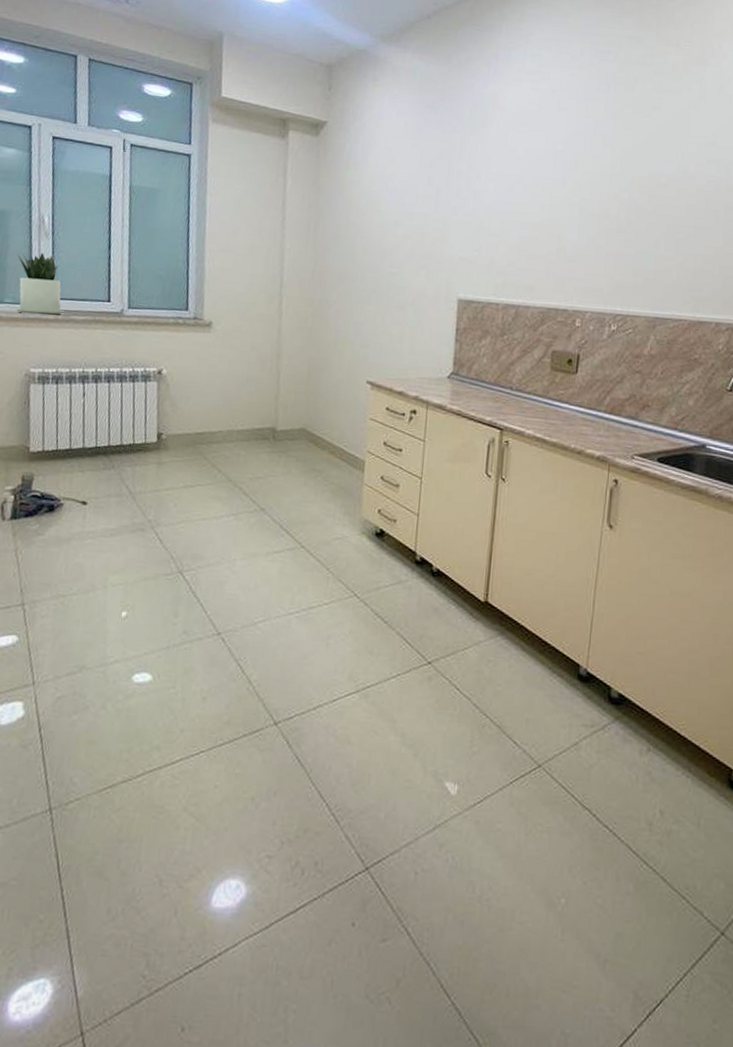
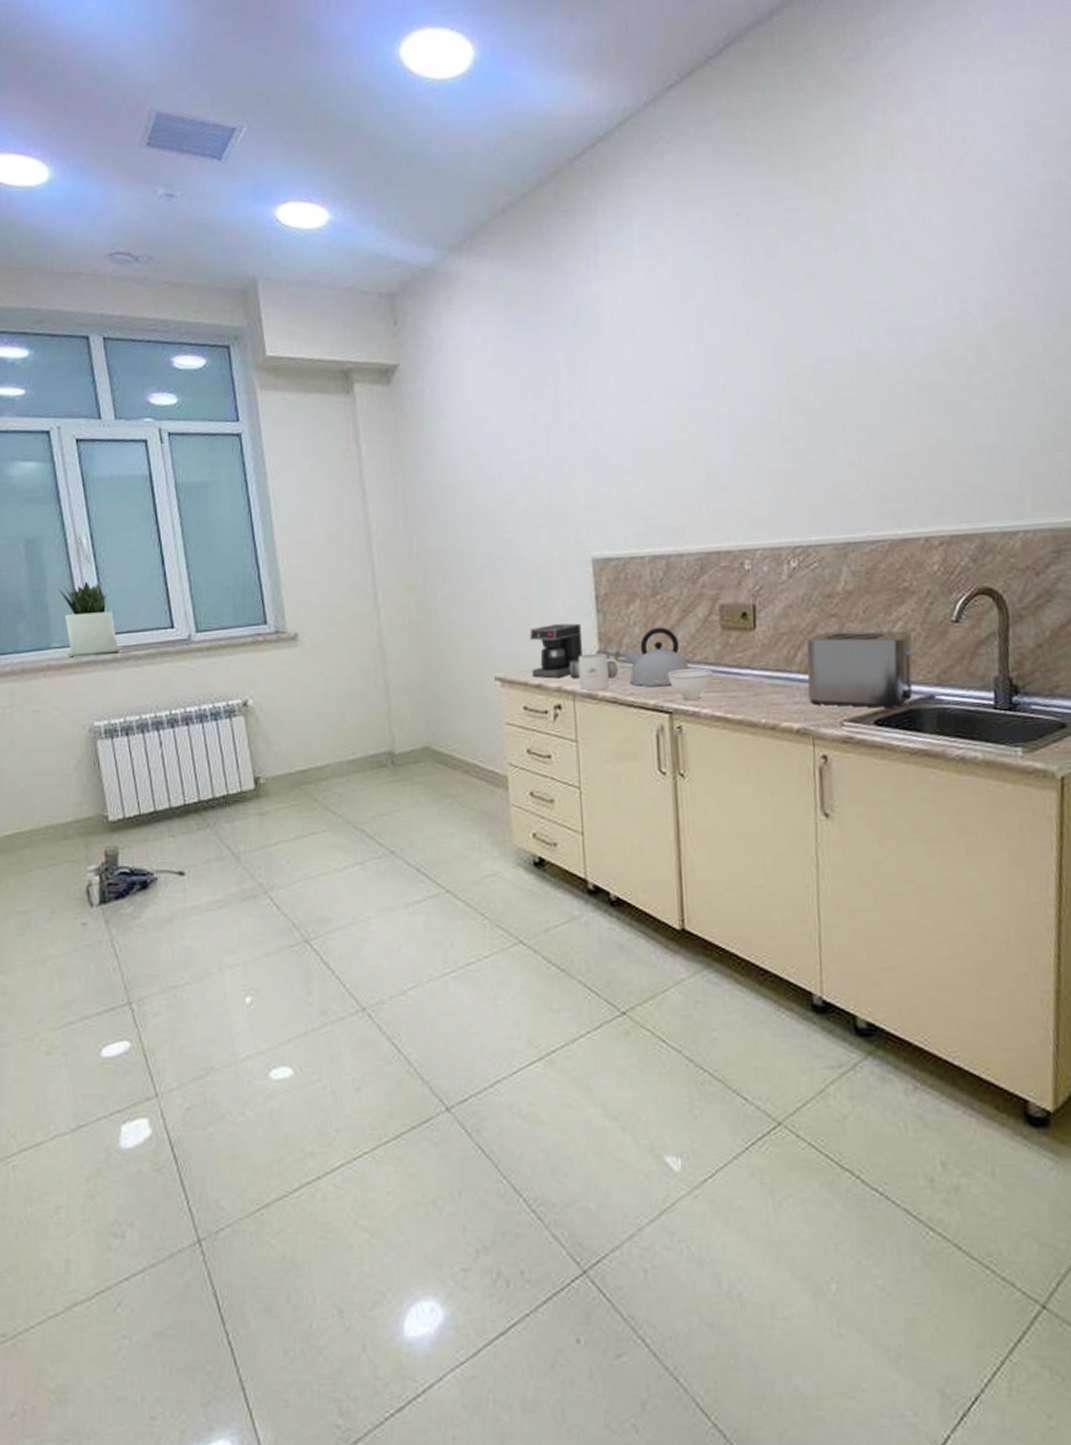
coffee maker: none [396,345,469,396] -> present [529,623,620,679]
mug: none [433,373,468,404] -> present [578,652,621,691]
kettle: none [470,360,521,408] -> present [621,627,689,687]
bowl: none [503,396,540,422] -> present [667,668,714,701]
toaster: none [609,384,697,451] -> present [806,631,916,709]

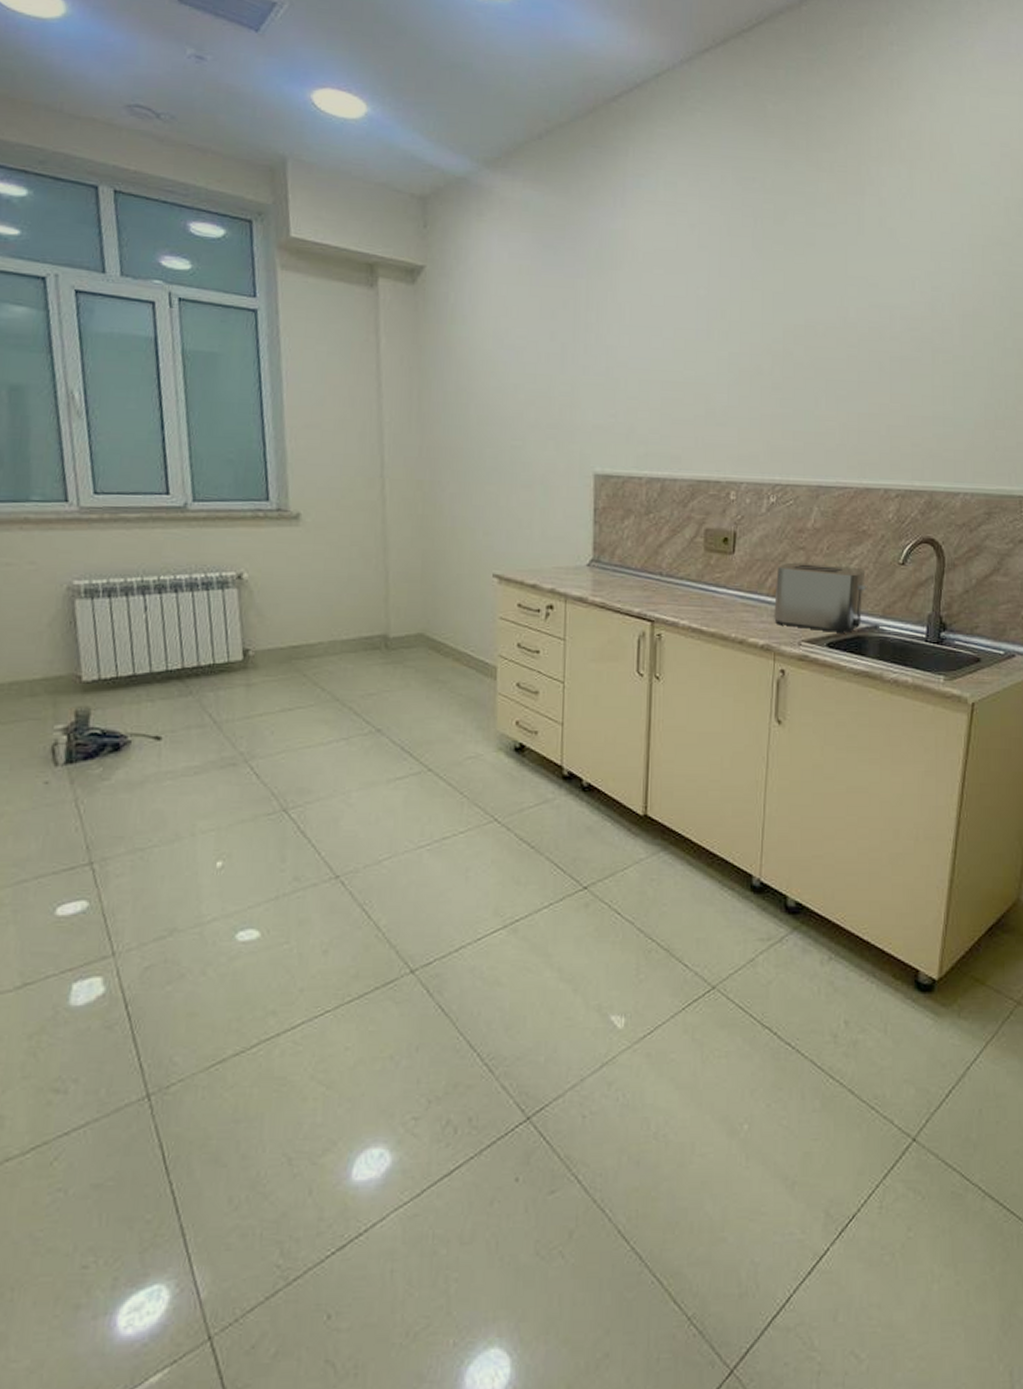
planter: present [57,581,123,658] -> none [42,437,112,514]
coffee maker: present [529,623,620,679] -> none [528,530,612,585]
mug: present [578,652,621,691] -> none [571,560,611,595]
kettle: present [621,627,689,687] -> none [613,543,673,597]
bowl: present [667,668,714,701] -> none [653,583,694,612]

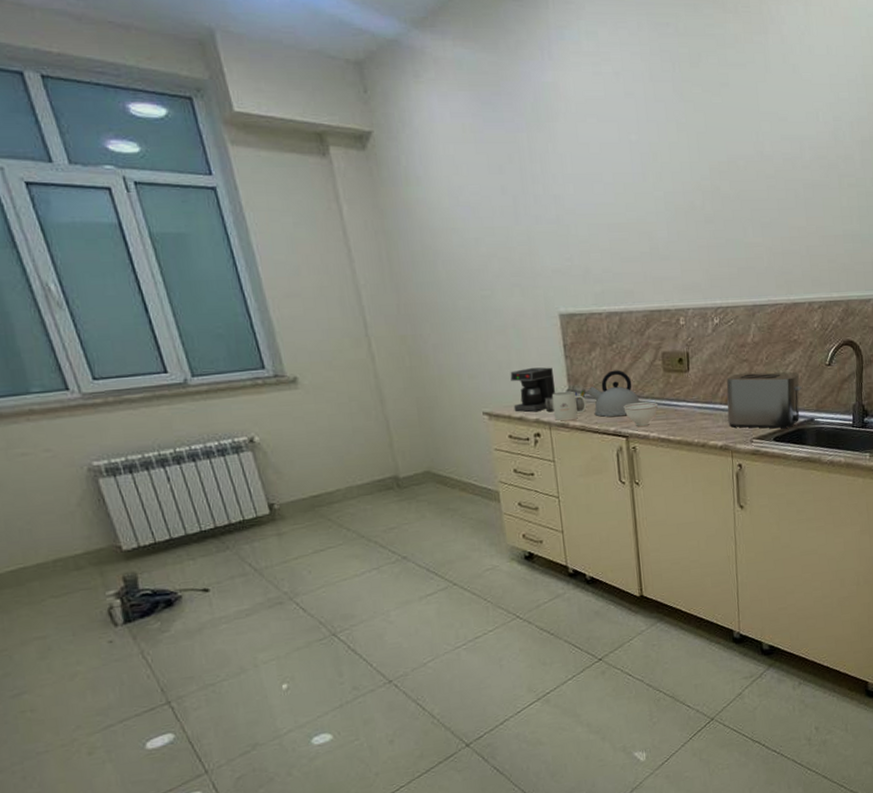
coffee maker: none [528,530,612,585] -> present [510,367,586,412]
mug: none [571,560,611,595] -> present [551,391,587,422]
kettle: none [613,543,673,597] -> present [587,370,640,418]
bowl: none [653,583,694,612] -> present [623,402,659,427]

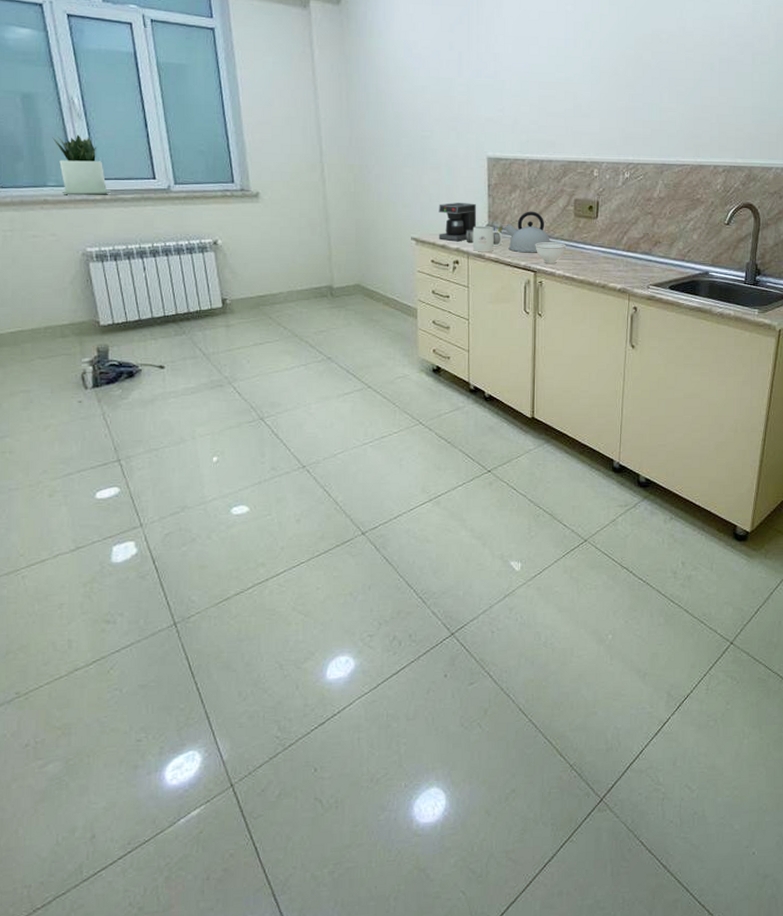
planter: none [28,327,114,402] -> present [52,134,112,196]
toaster: present [726,372,802,429] -> none [627,224,700,279]

